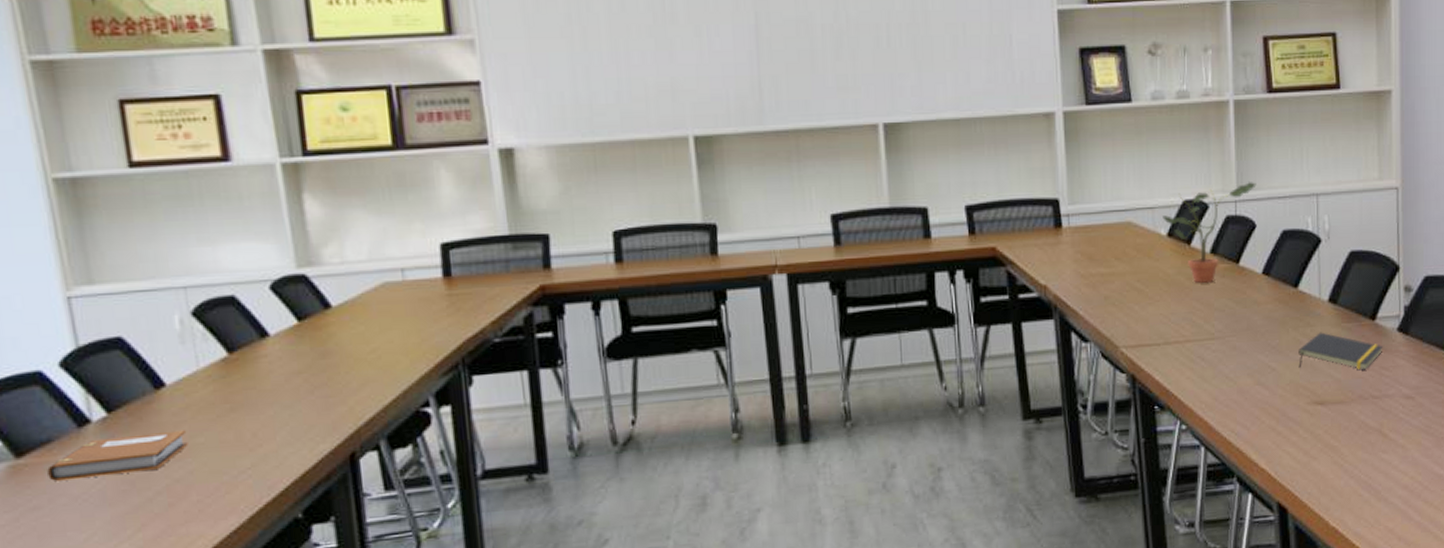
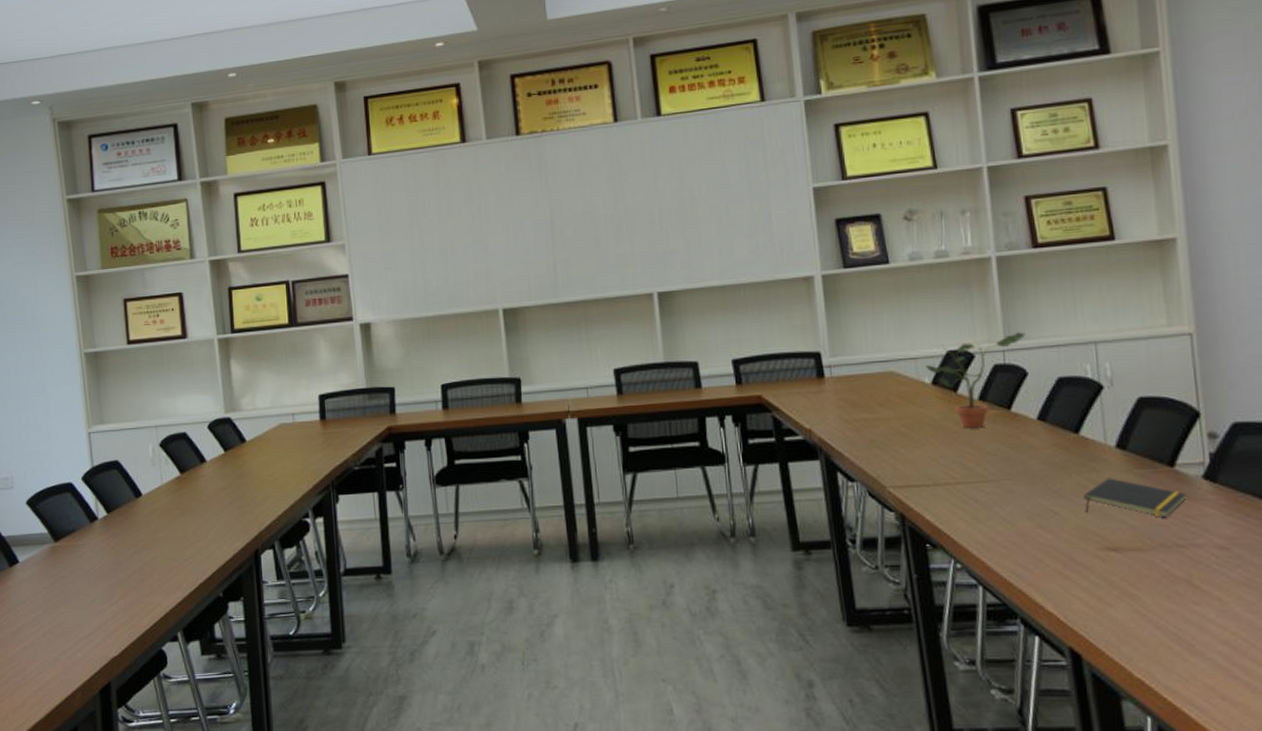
notebook: present [47,430,188,481] -> none [72,527,154,559]

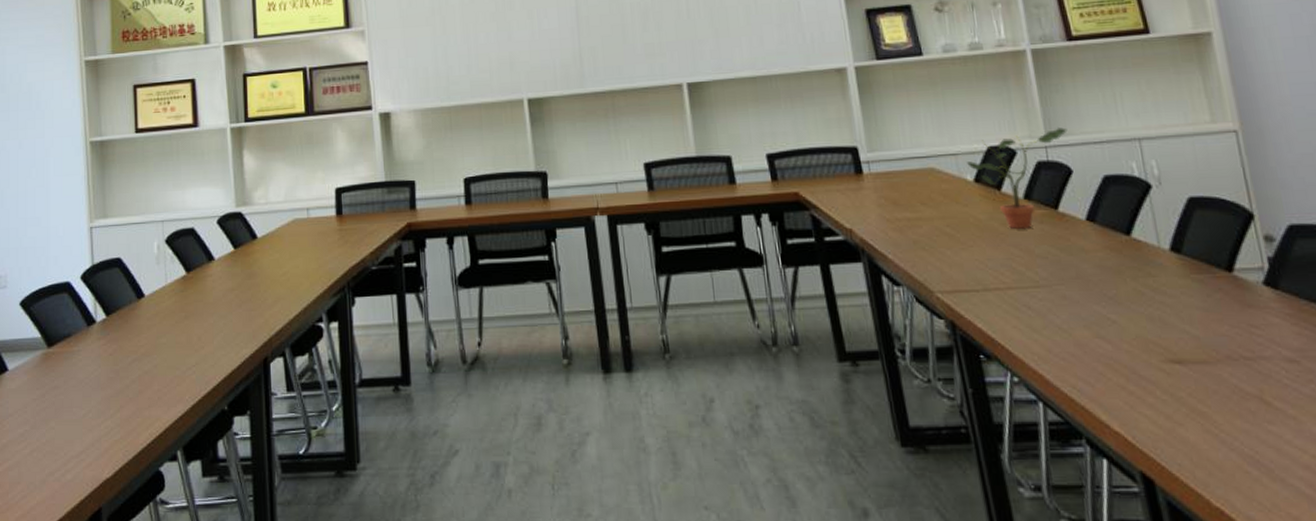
notepad: present [1084,478,1187,518] -> none [1141,283,1249,327]

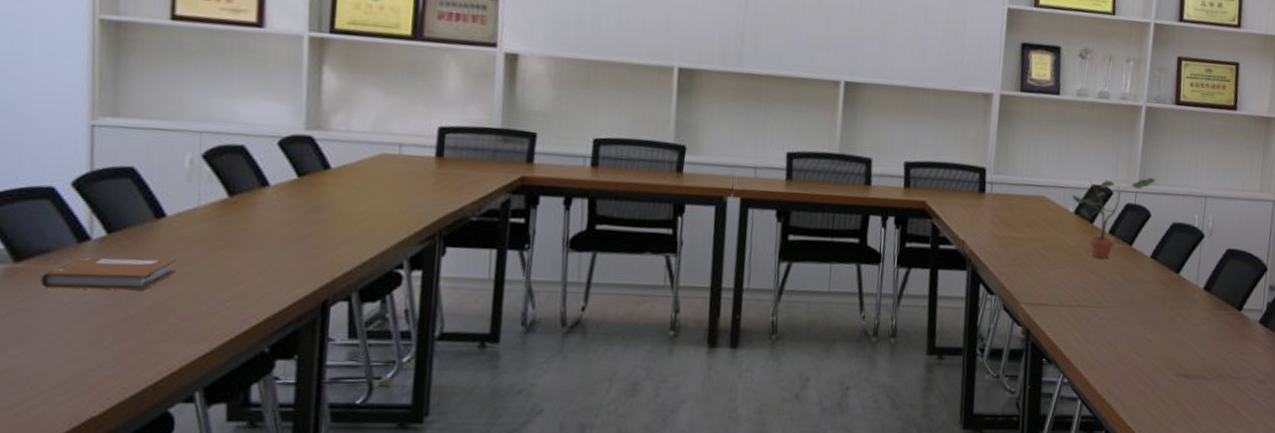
notebook: none [66,332,155,367] -> present [41,256,177,291]

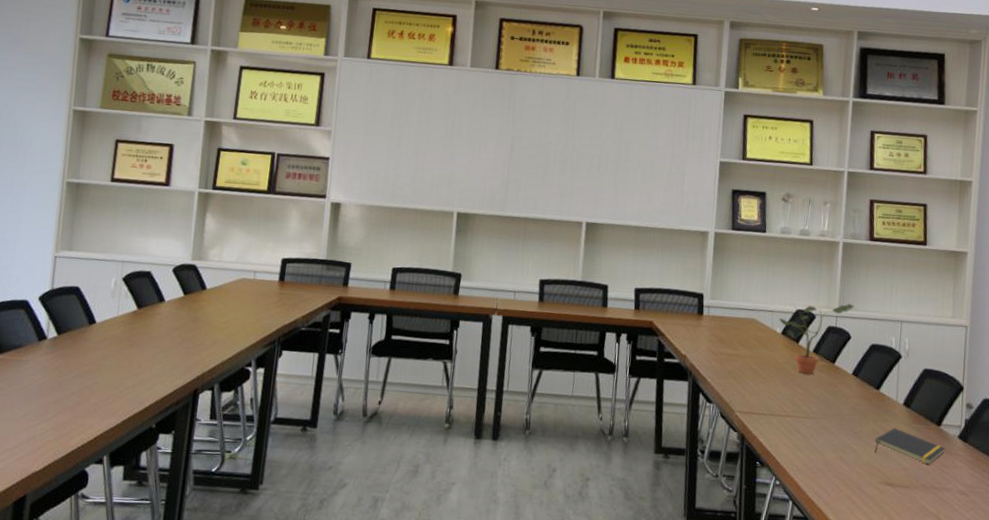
notebook: present [41,256,177,291] -> none [13,351,101,377]
notepad: none [1171,314,1245,353] -> present [874,428,946,465]

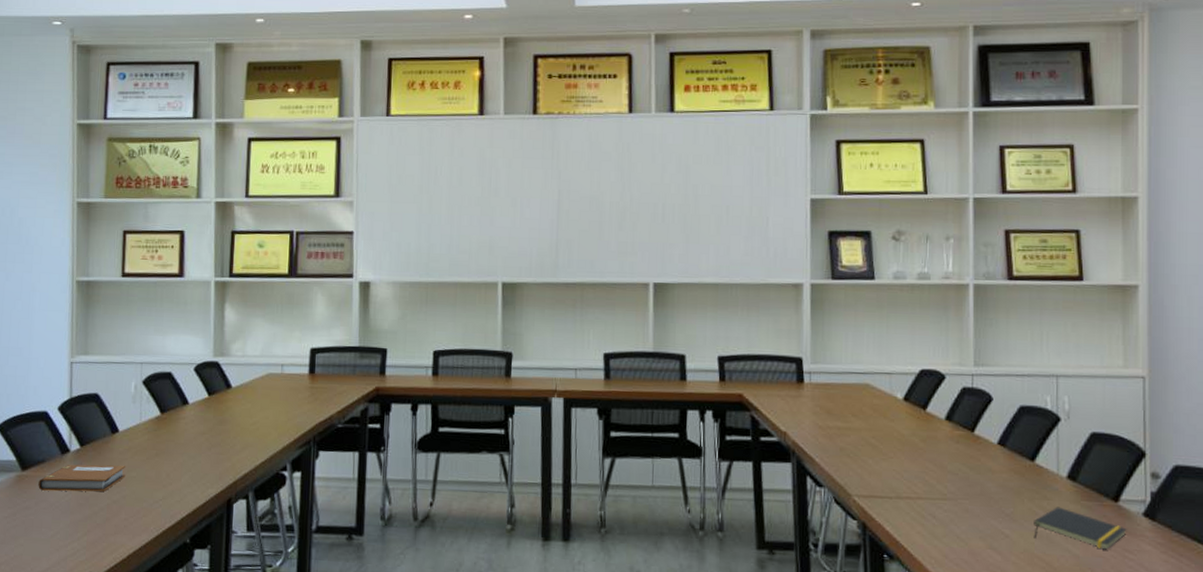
notebook: none [13,351,101,377] -> present [38,464,126,492]
potted plant: present [779,303,854,375] -> none [899,358,994,447]

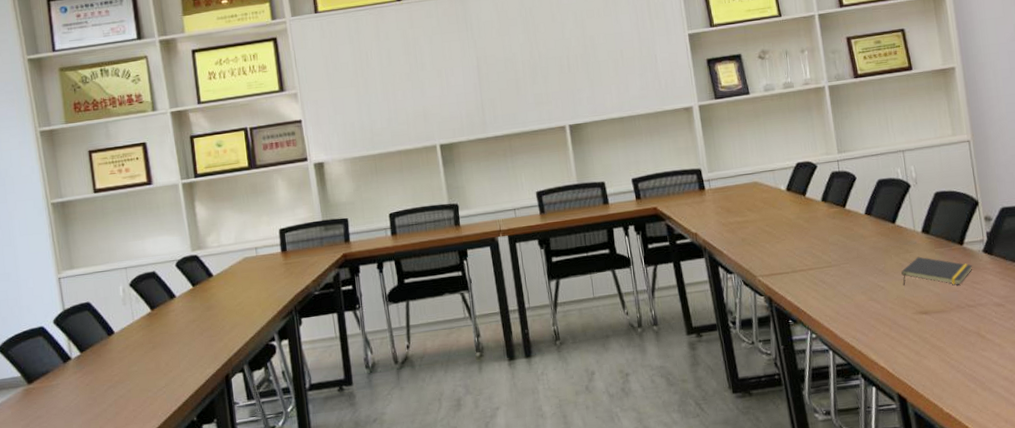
notebook: present [38,464,126,492] -> none [46,362,128,399]

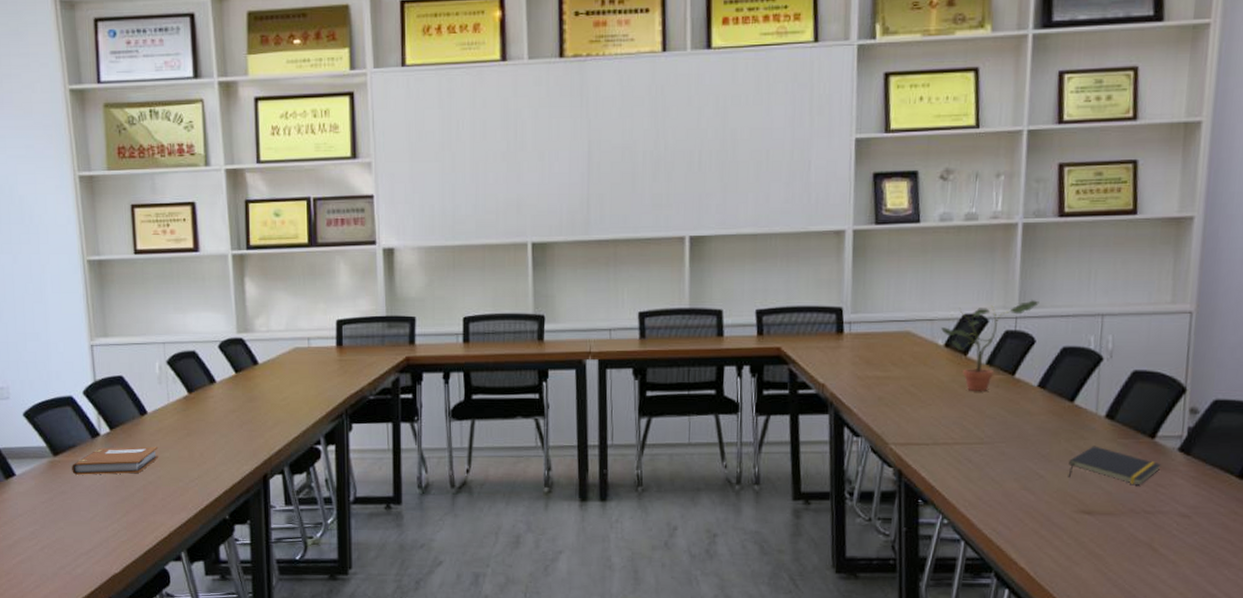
notebook: none [46,362,128,399] -> present [72,446,159,475]
potted plant: none [781,145,853,225] -> present [941,300,1039,392]

